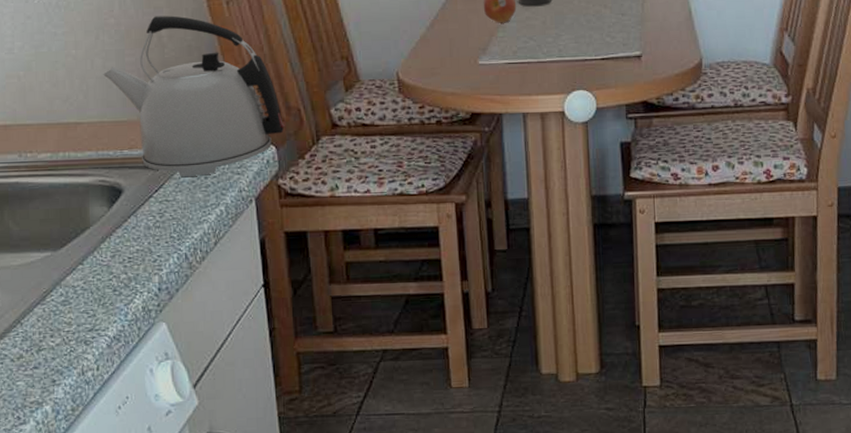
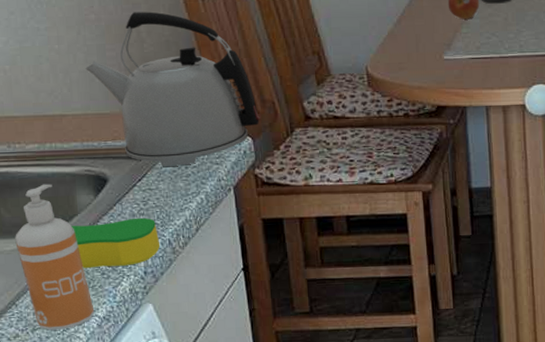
soap dispenser: none [23,195,105,351] -> present [15,184,95,330]
sponge: none [83,230,176,285] -> present [71,217,160,269]

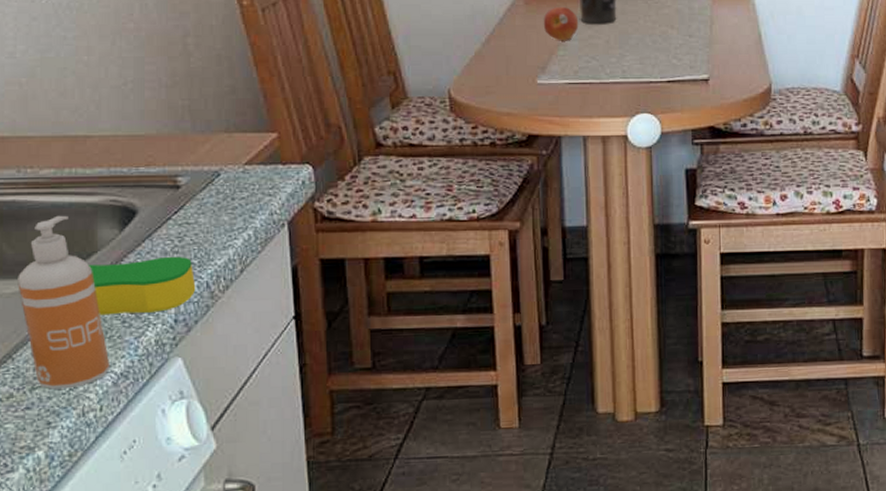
kettle: present [85,11,260,166] -> none [119,22,323,197]

